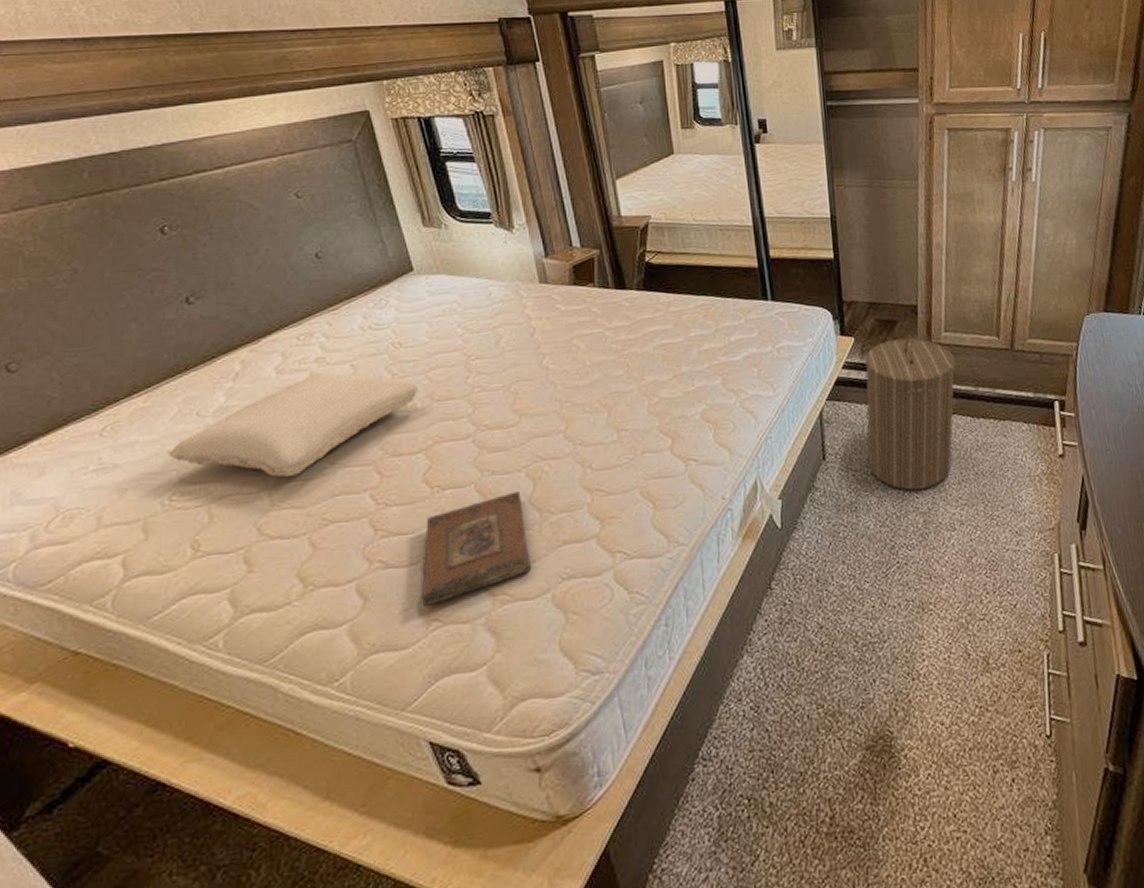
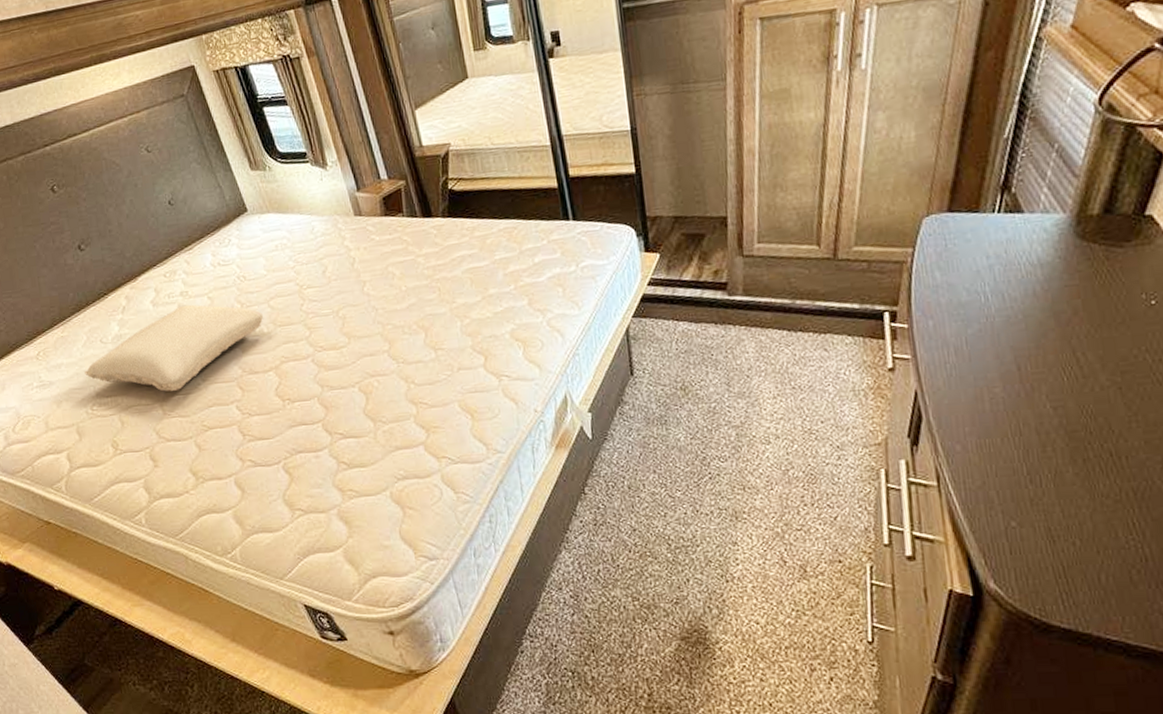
book: present [421,491,531,606] -> none [282,404,371,498]
laundry hamper: present [865,338,955,491] -> none [671,251,770,405]

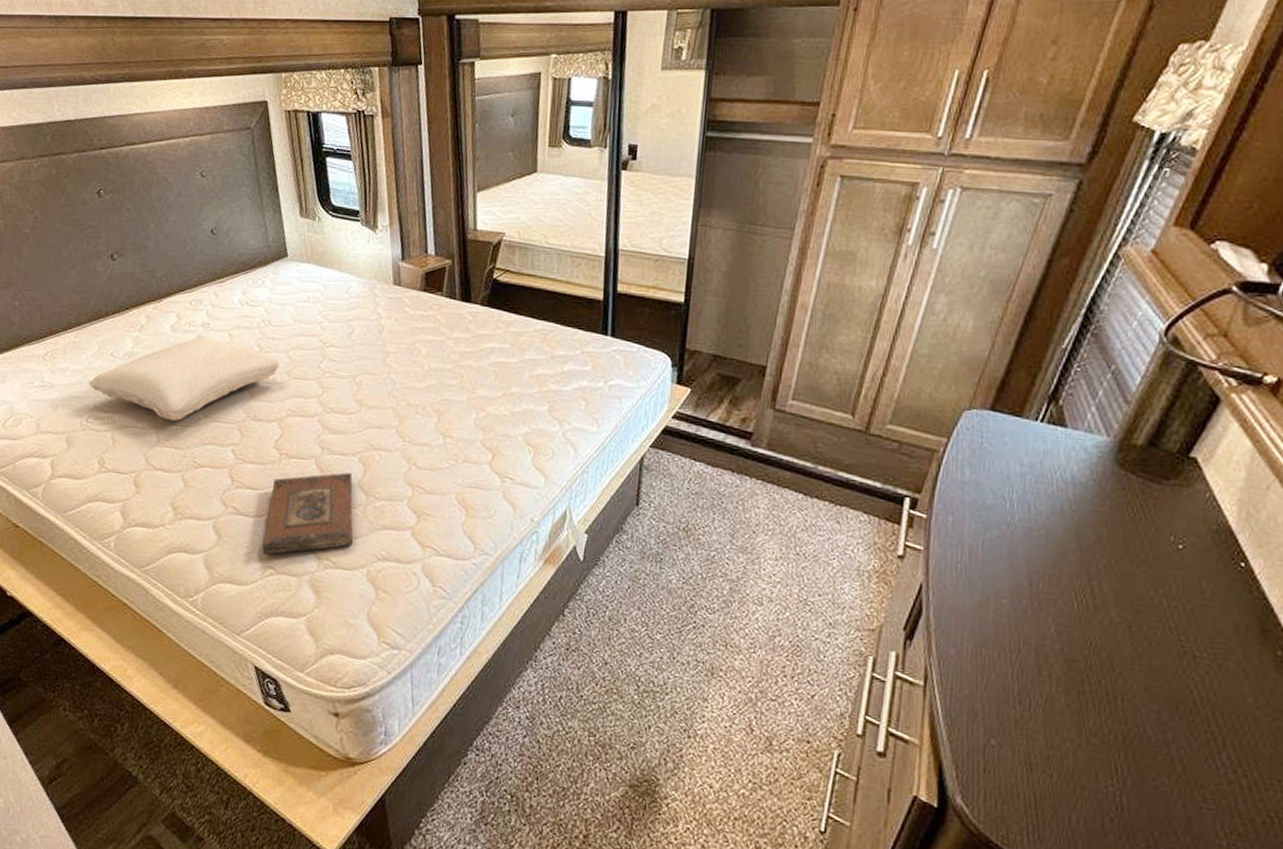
book: none [282,404,371,498] -> present [261,472,354,555]

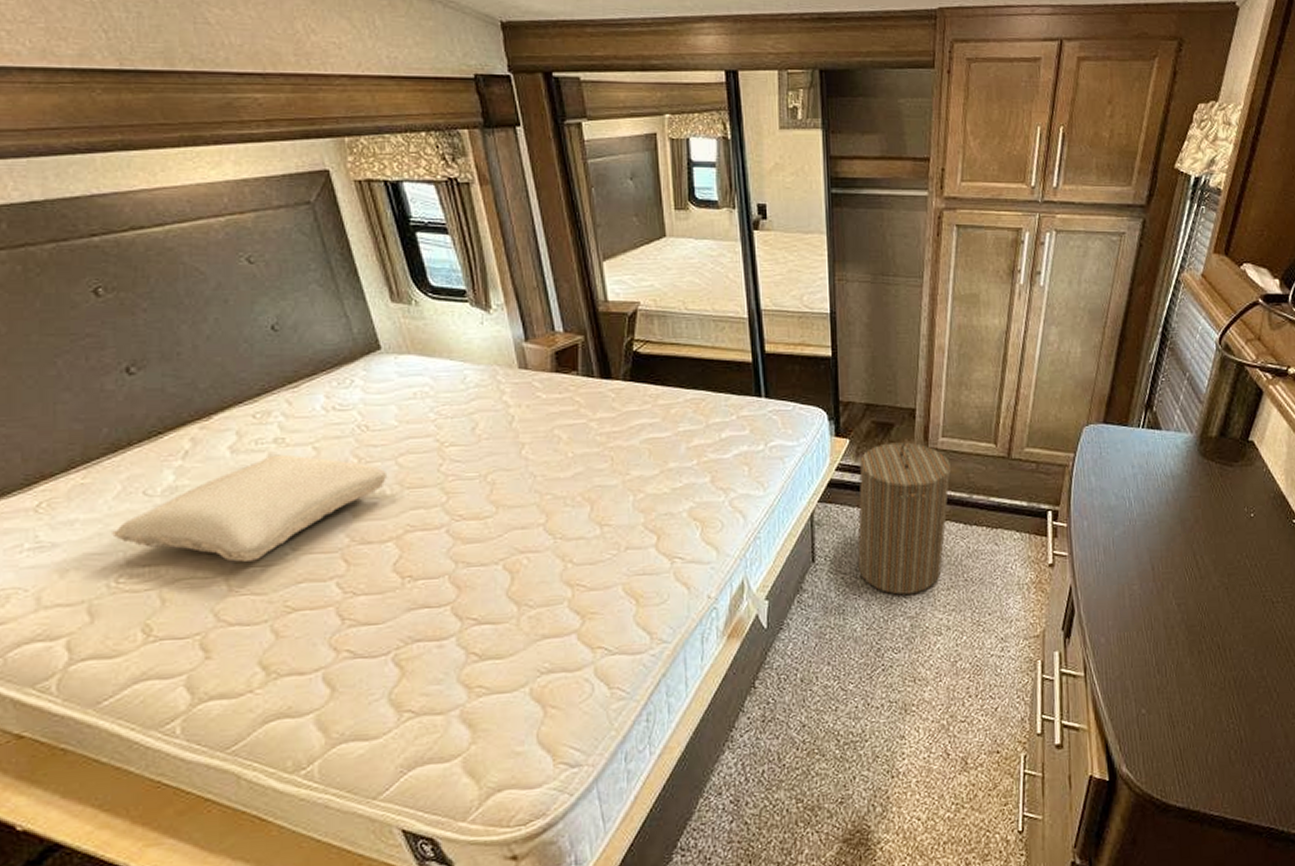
book: present [261,472,354,555] -> none [392,584,508,697]
laundry hamper: none [682,398,797,557] -> present [858,442,951,595]

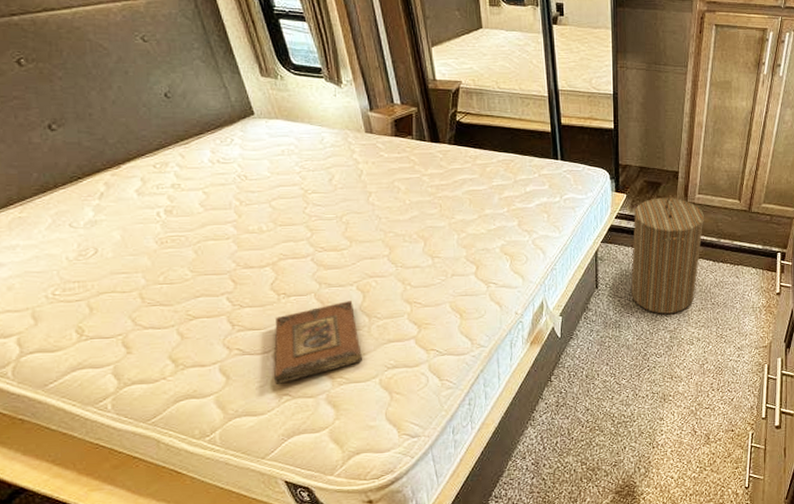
pillow: present [112,454,386,562] -> none [46,197,263,280]
book: none [392,584,508,697] -> present [273,301,362,384]

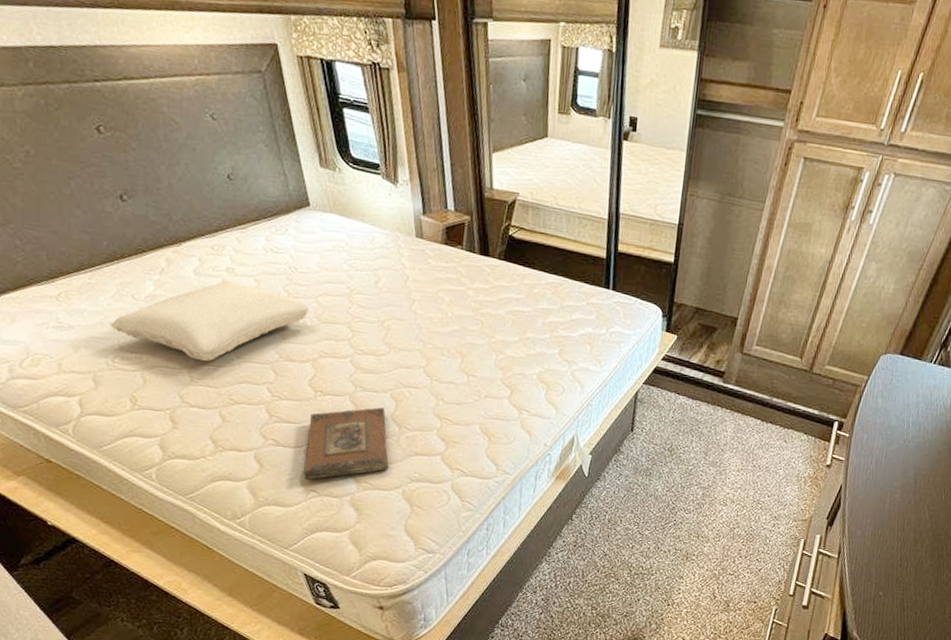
pillow: none [46,197,263,280] -> present [110,281,308,361]
laundry hamper: present [631,197,704,314] -> none [667,343,759,470]

